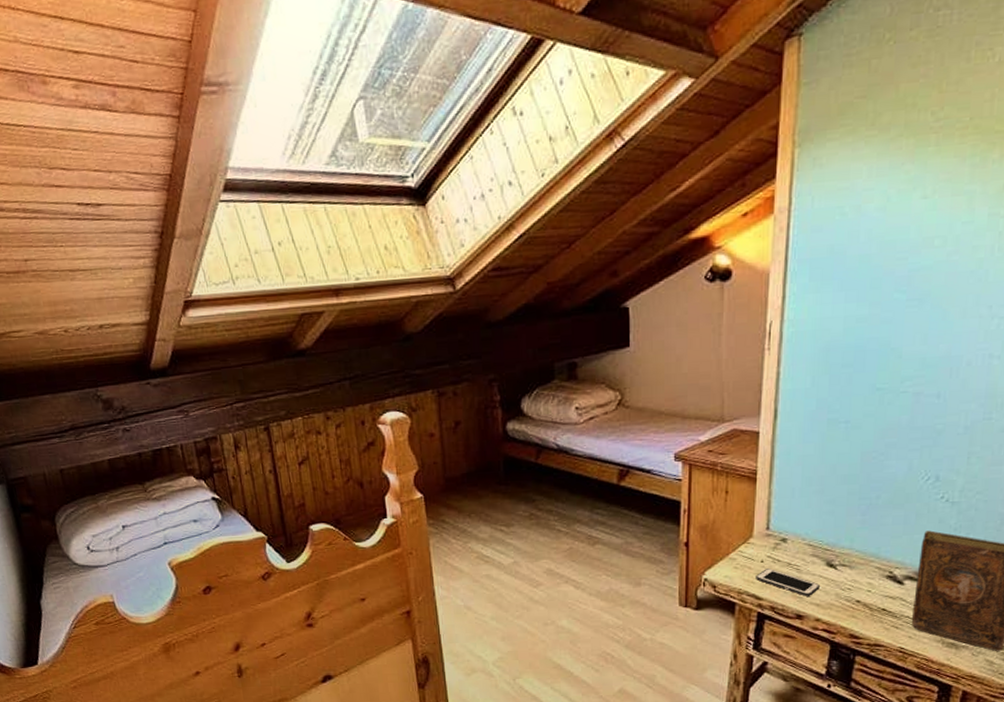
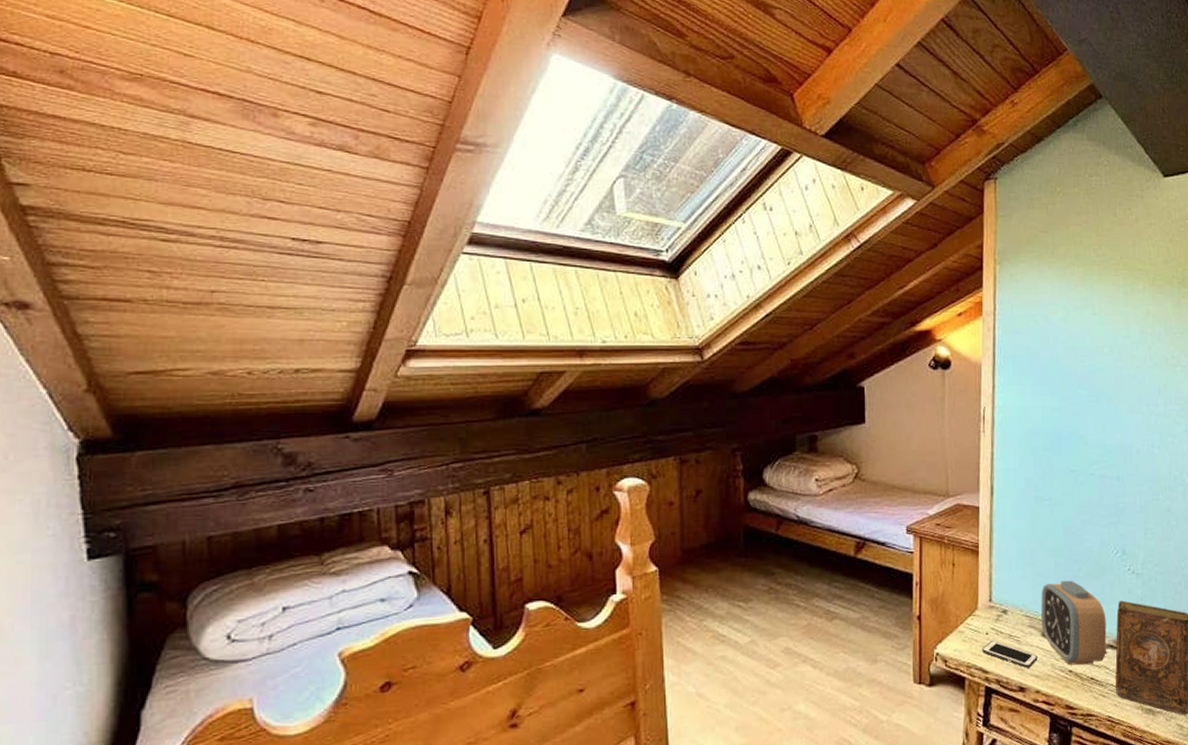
alarm clock: none [827,508,907,596] -> present [1041,580,1107,666]

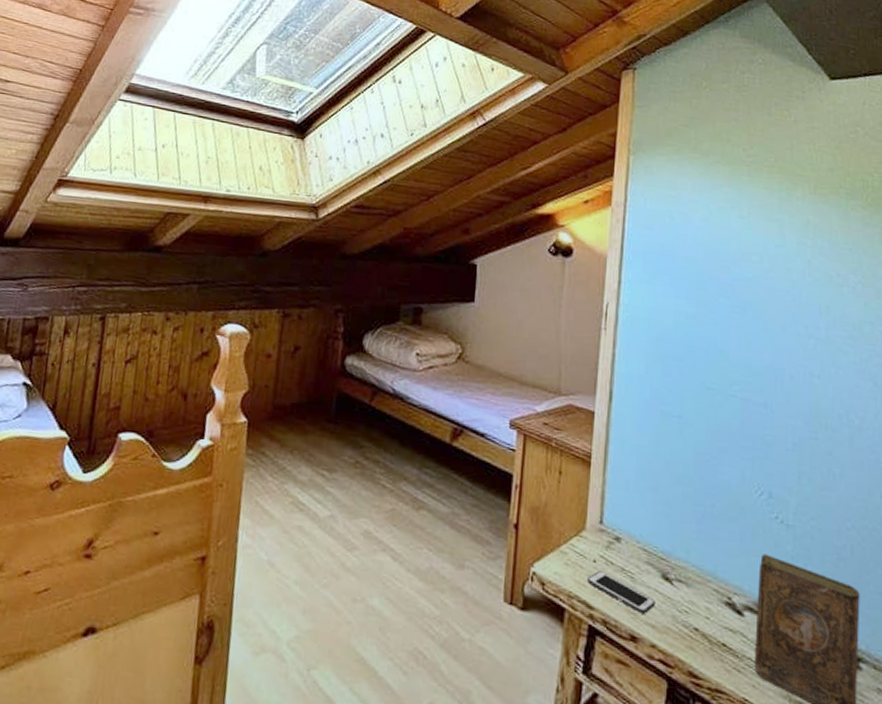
alarm clock: present [1041,580,1107,666] -> none [662,515,745,627]

